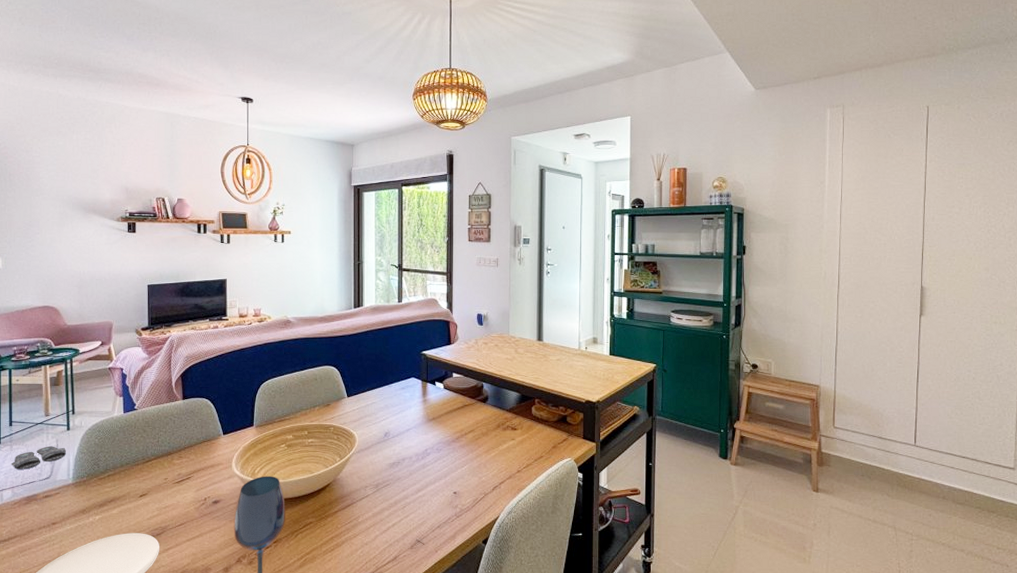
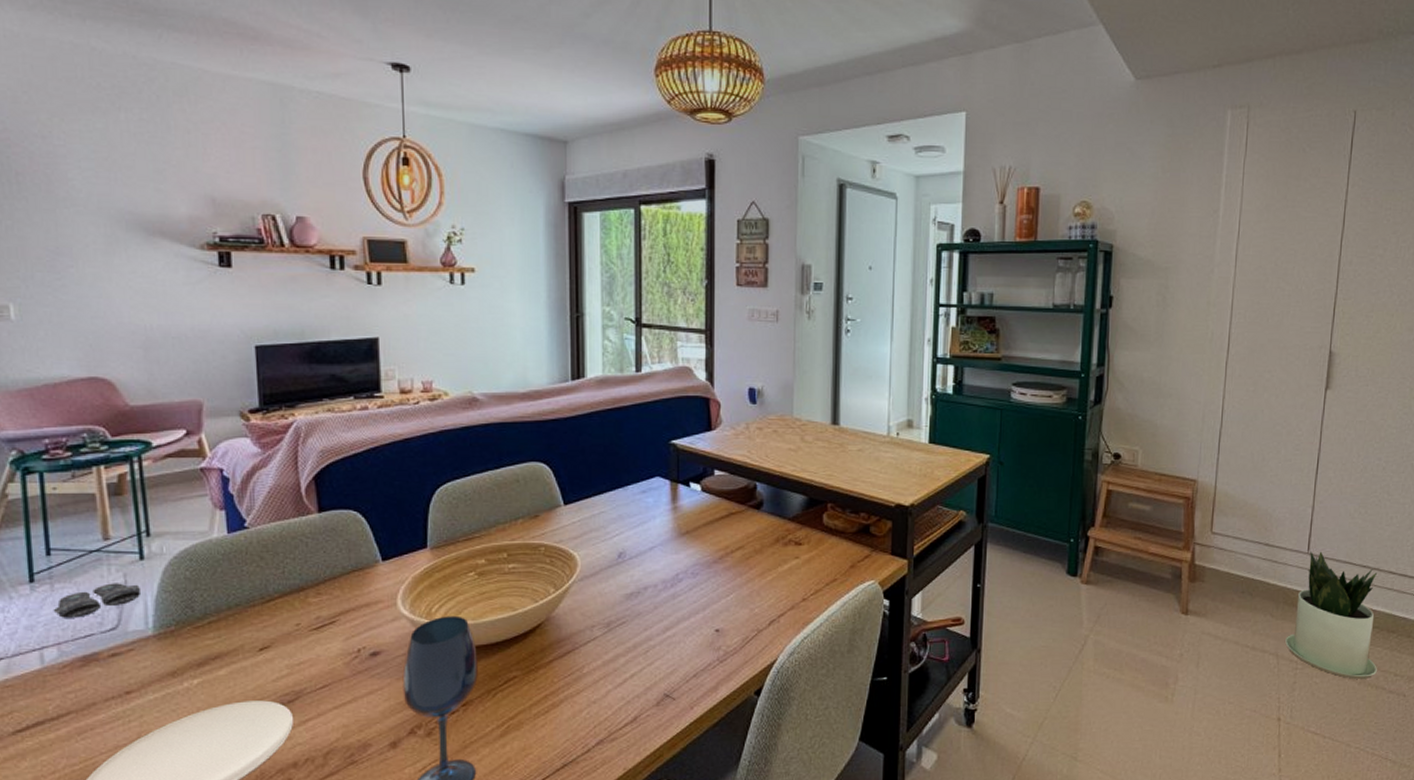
planter: none [901,444,983,550] -> present [1285,551,1378,679]

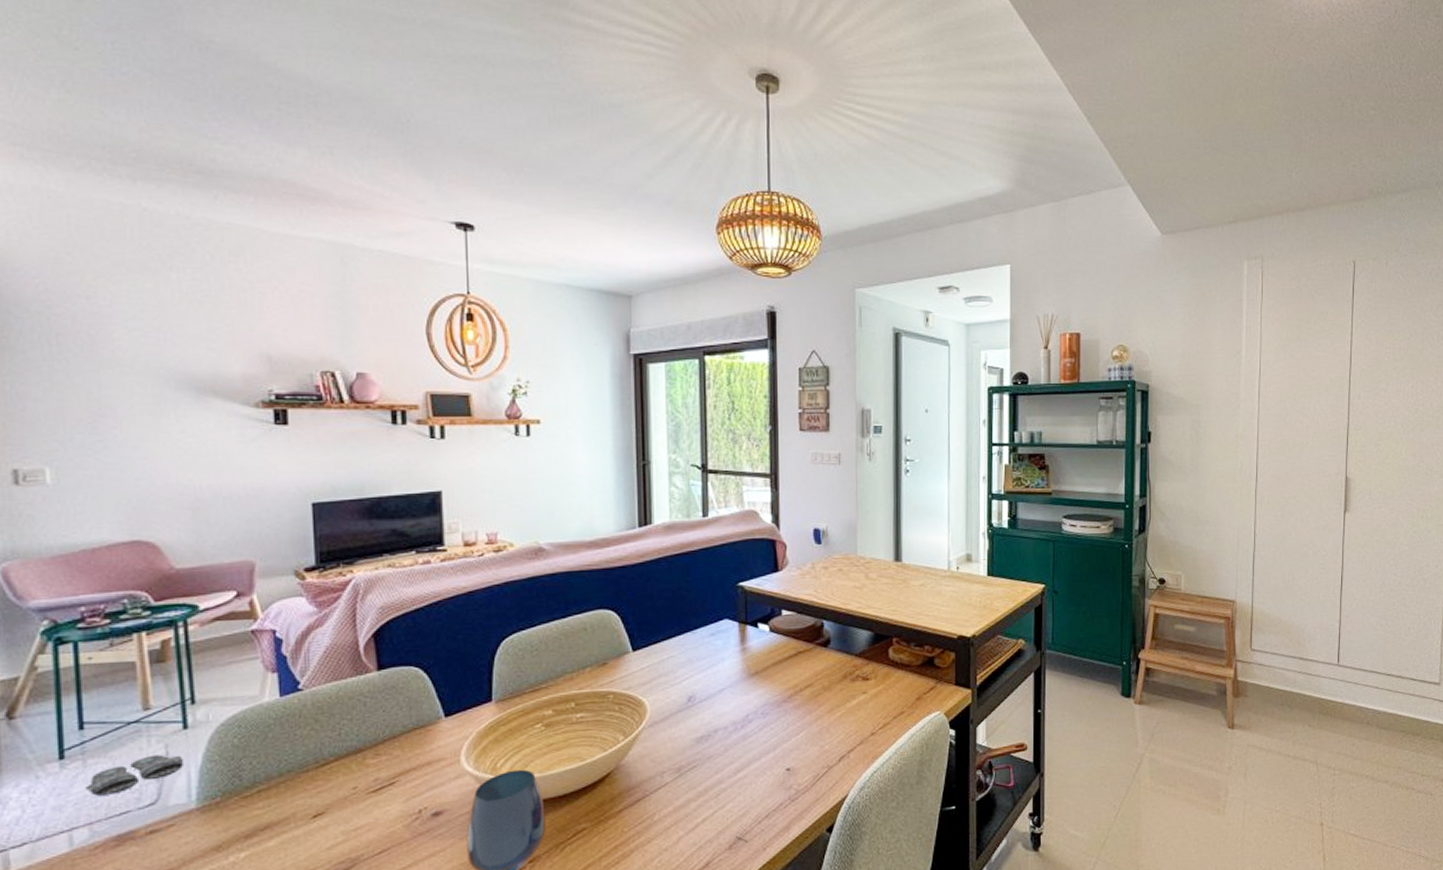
planter: present [1285,551,1378,679] -> none [1323,663,1407,782]

